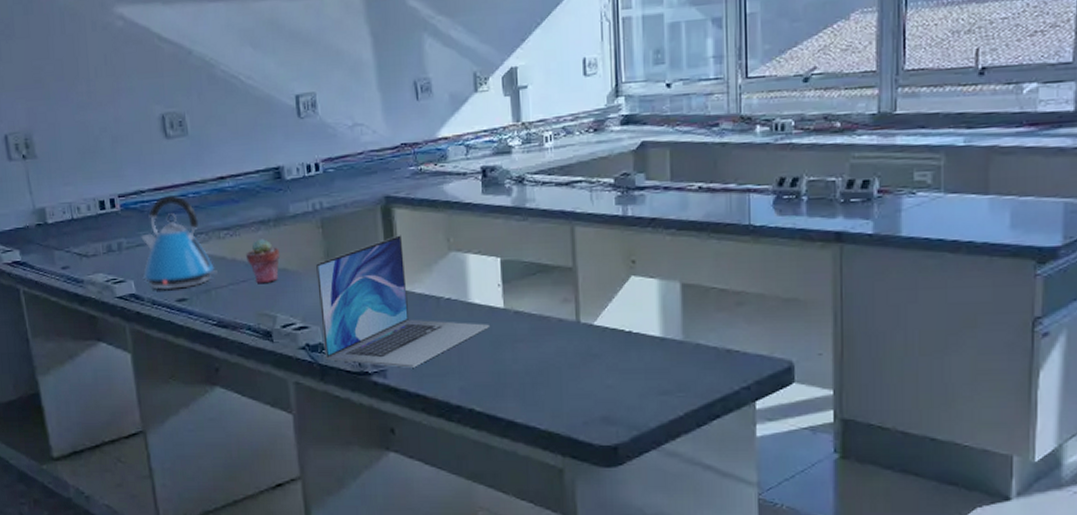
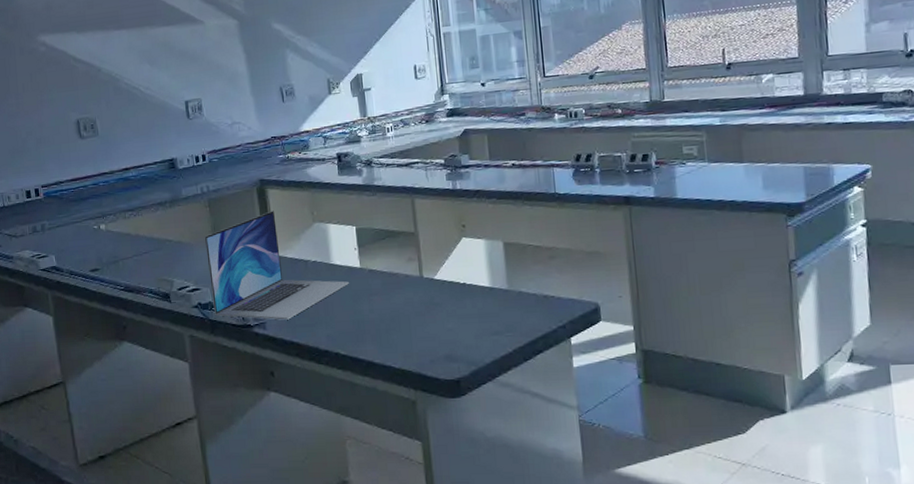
kettle: present [141,196,218,290] -> none [60,184,124,262]
potted succulent: present [246,239,280,284] -> none [147,217,175,255]

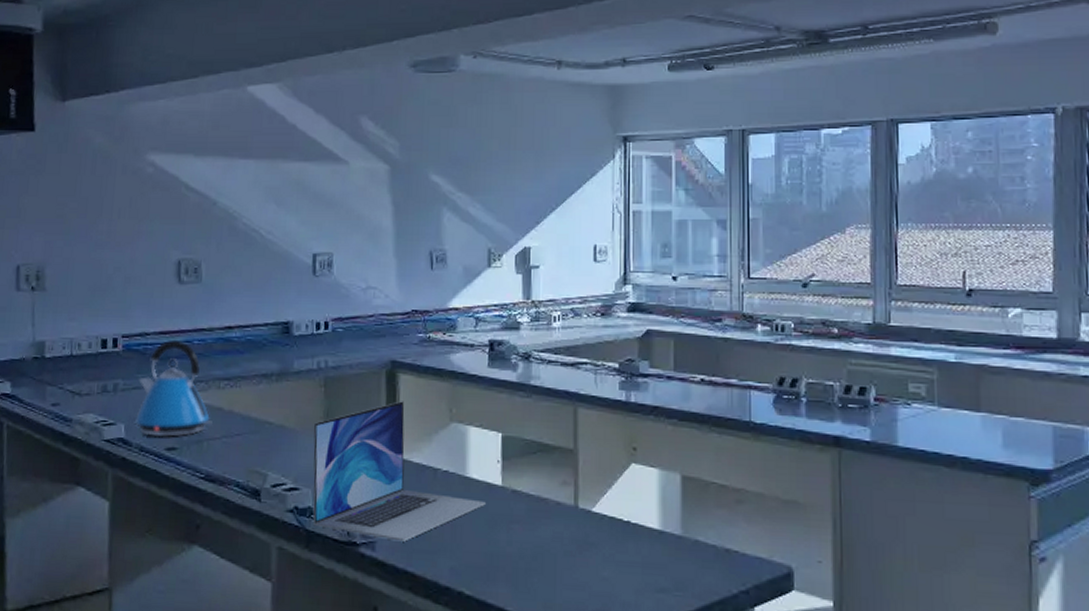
kettle: none [60,184,124,262] -> present [135,341,213,437]

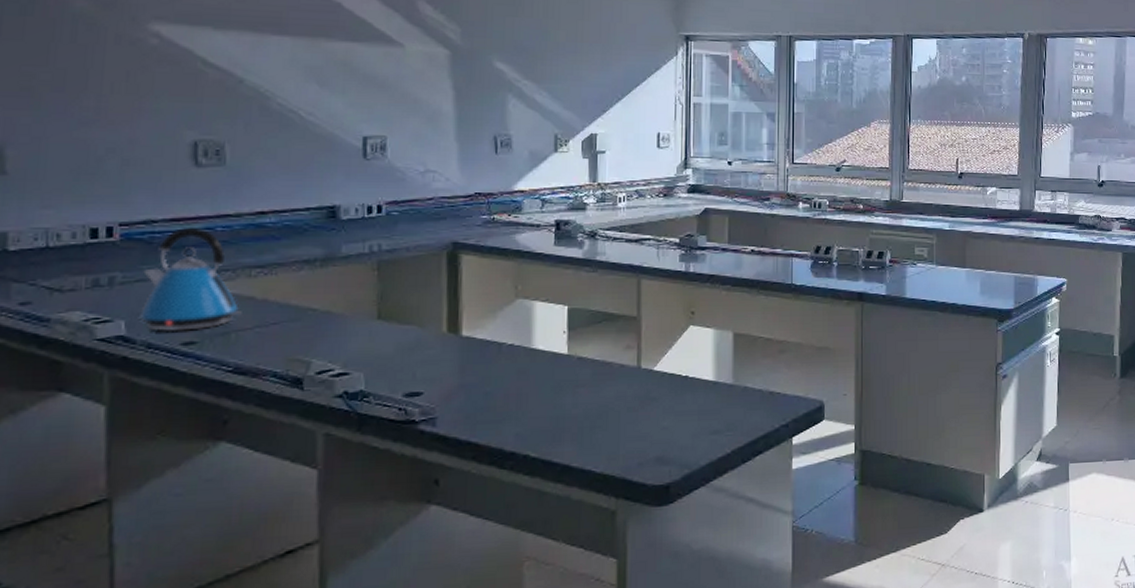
laptop: present [313,401,485,542] -> none [365,281,551,415]

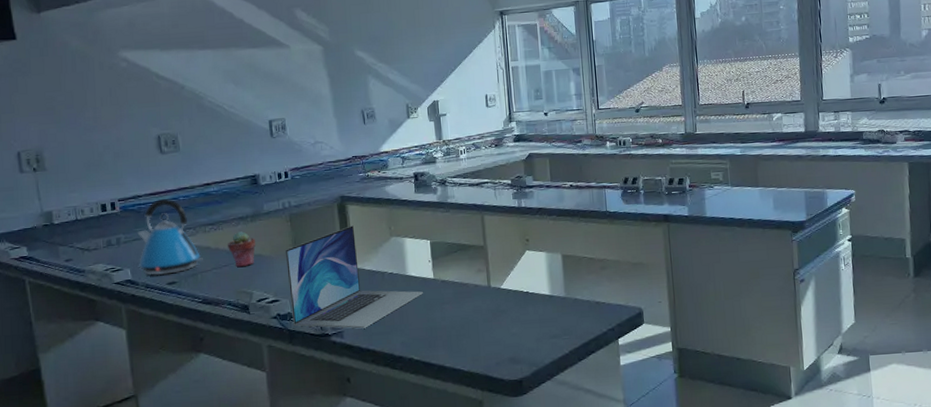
potted succulent: none [281,279,324,327] -> present [228,231,255,268]
laptop: none [365,281,551,415] -> present [285,225,423,329]

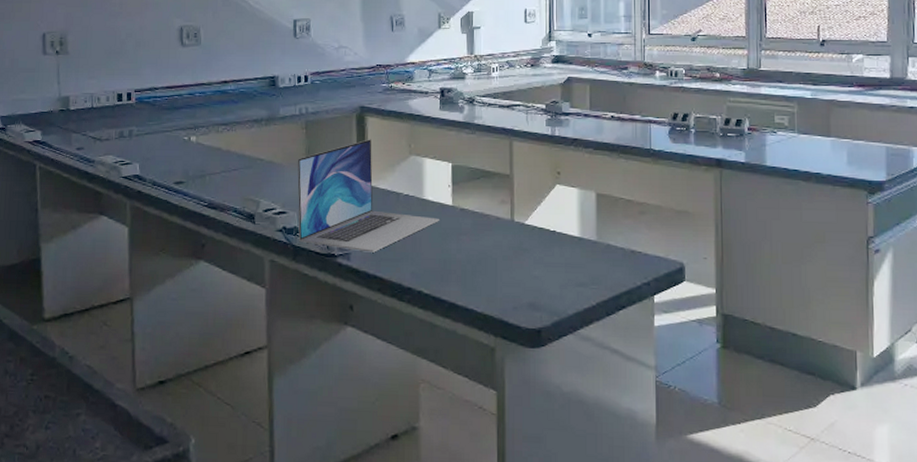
kettle: present [137,199,203,275] -> none [148,94,213,173]
potted succulent: present [228,231,255,268] -> none [239,135,268,173]

